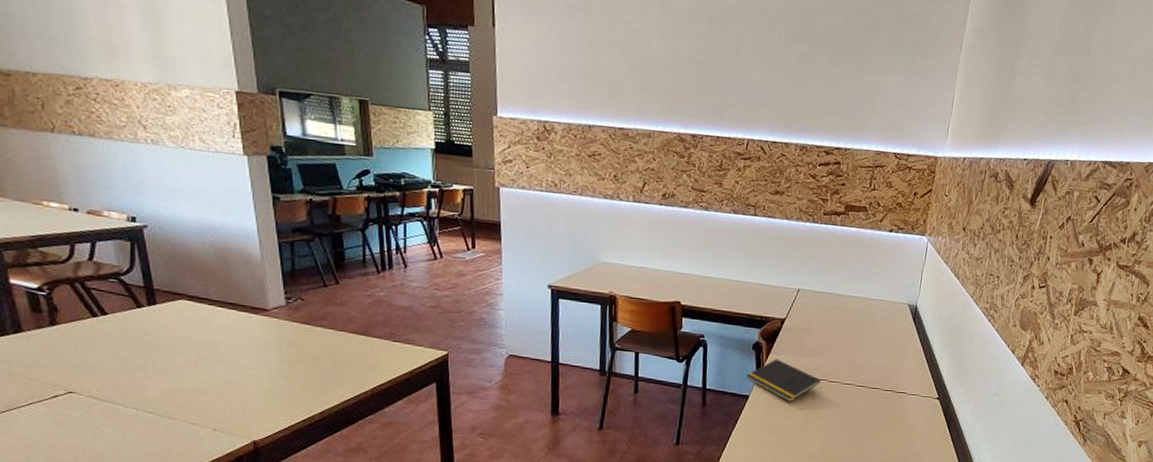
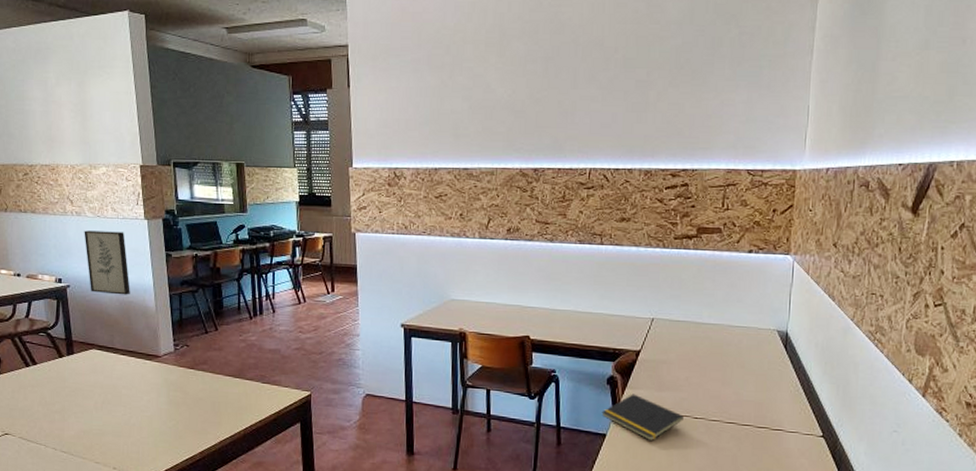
wall art: none [163,162,228,241] -> present [84,230,130,295]

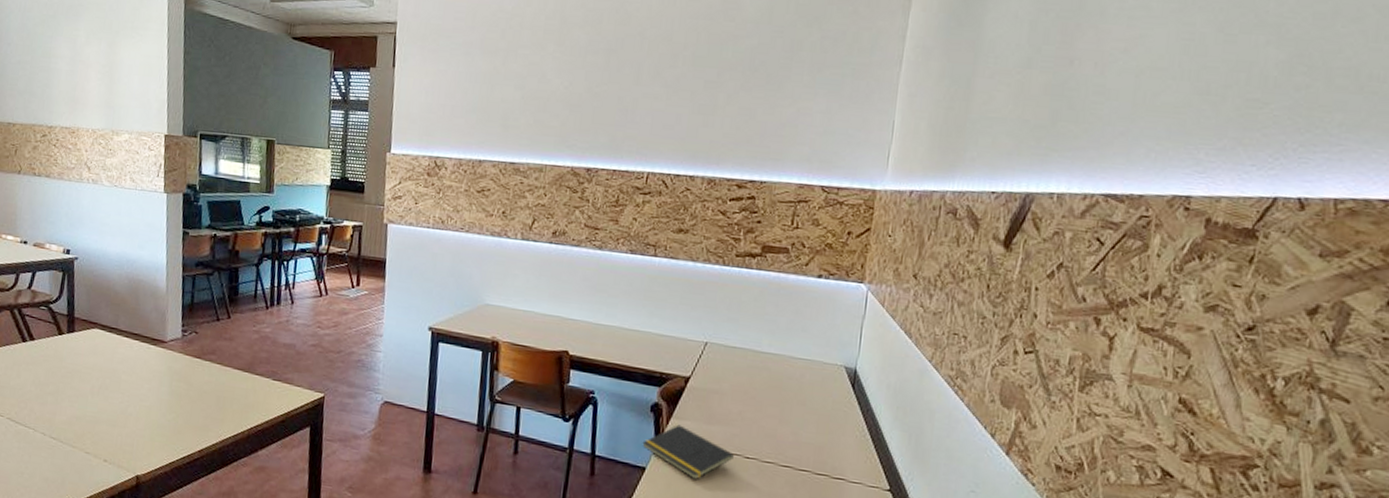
wall art: present [84,230,130,295] -> none [98,200,142,273]

